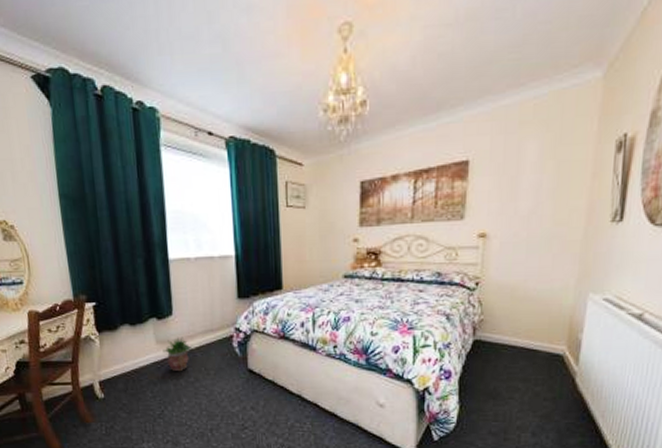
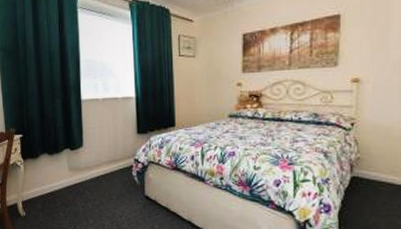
potted plant: present [162,337,193,372] -> none [74,166,99,196]

